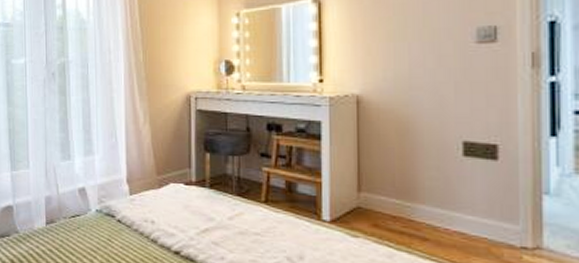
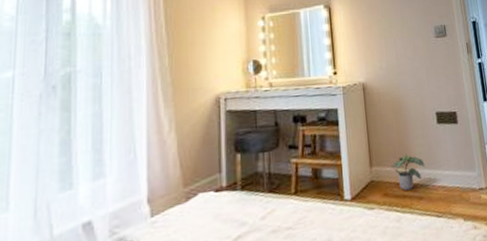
potted plant: none [387,185,437,227] -> present [391,154,425,191]

